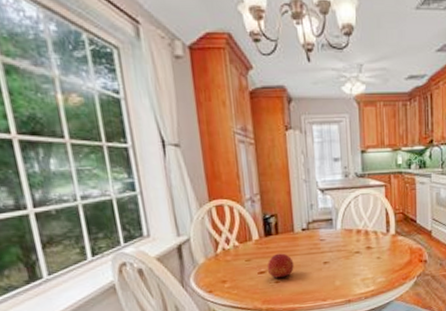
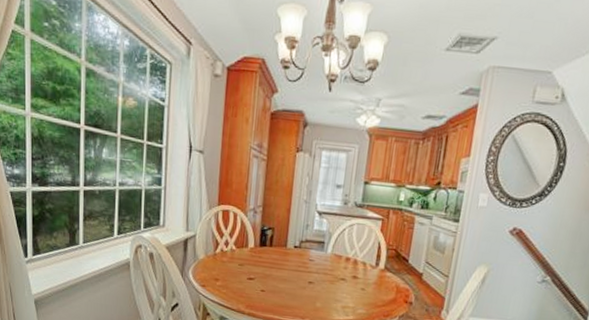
fruit: present [267,253,294,279] -> none [256,264,281,289]

